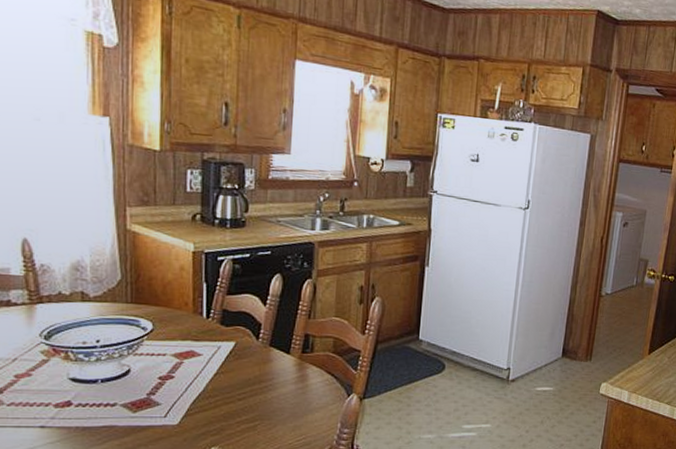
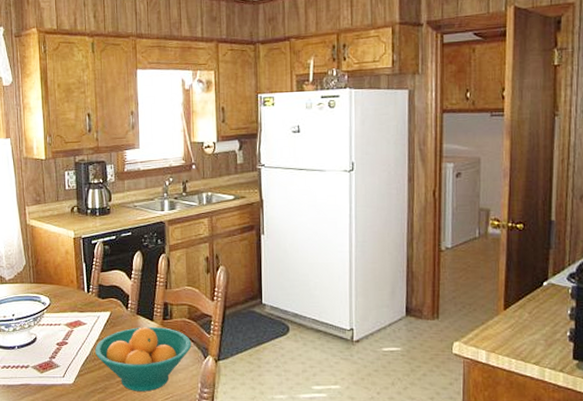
fruit bowl: none [211,360,334,433] -> present [95,327,192,392]

